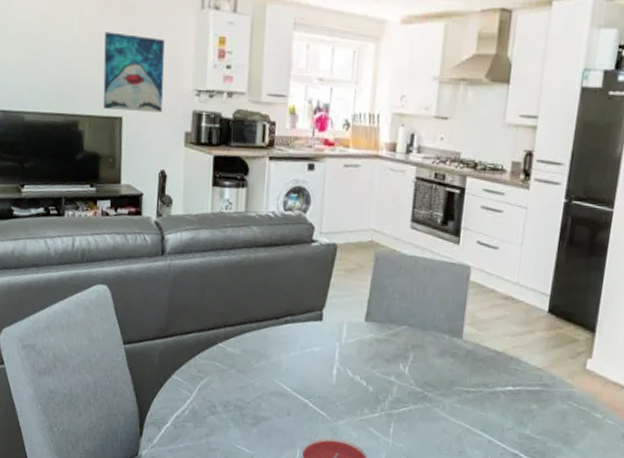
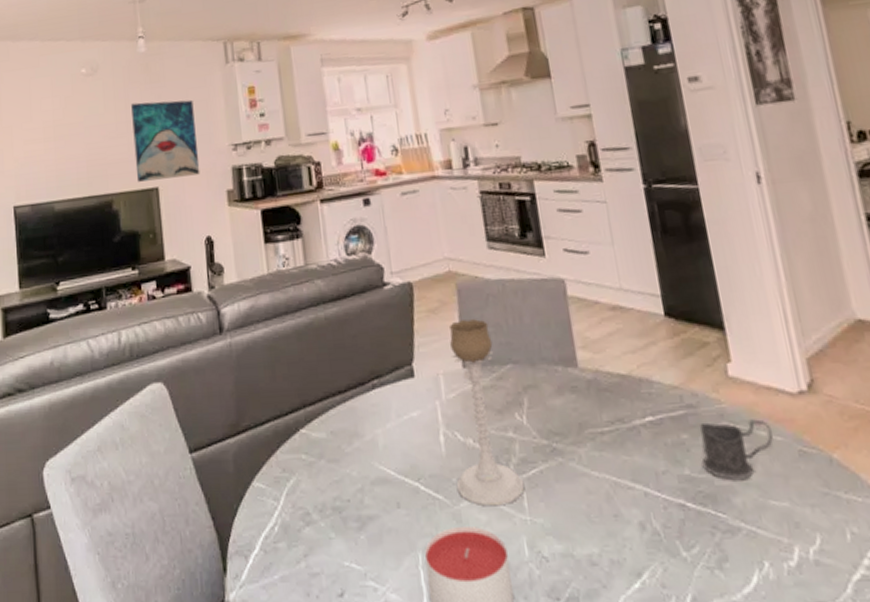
candle holder: none [338,283,395,429] -> present [450,319,525,507]
mug: none [541,399,608,446] -> present [699,419,774,480]

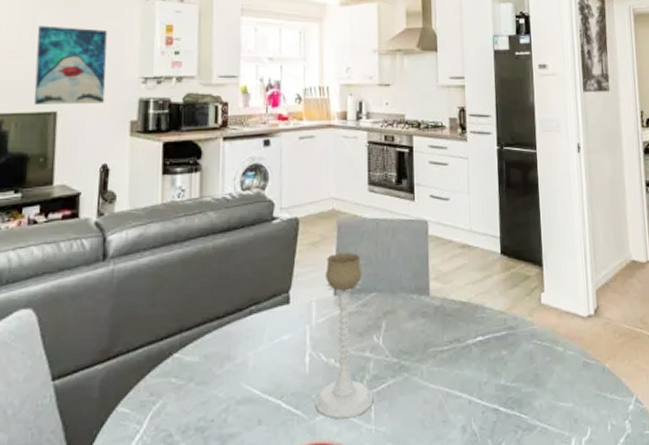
mug: present [699,419,774,480] -> none [514,338,568,387]

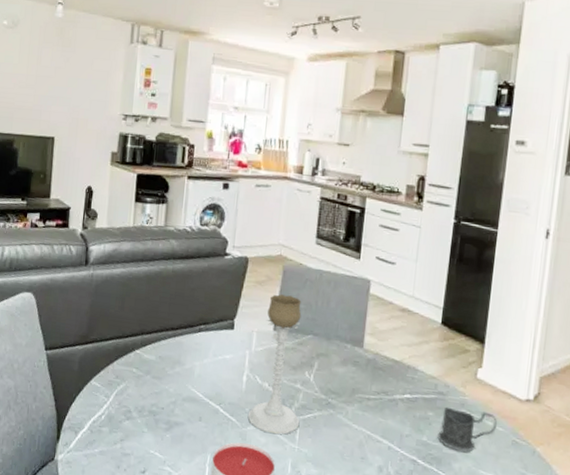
wall art: present [33,25,107,105] -> none [37,61,96,134]
mug: none [514,338,568,387] -> present [437,406,498,452]

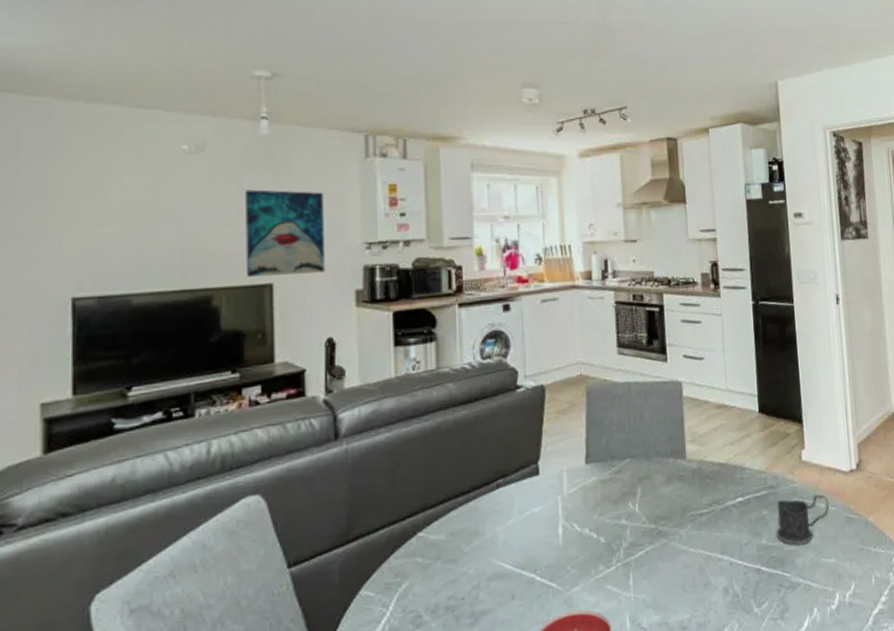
wall art: none [37,61,96,134] -> present [246,189,326,277]
candle holder: present [247,294,302,435] -> none [570,419,632,589]

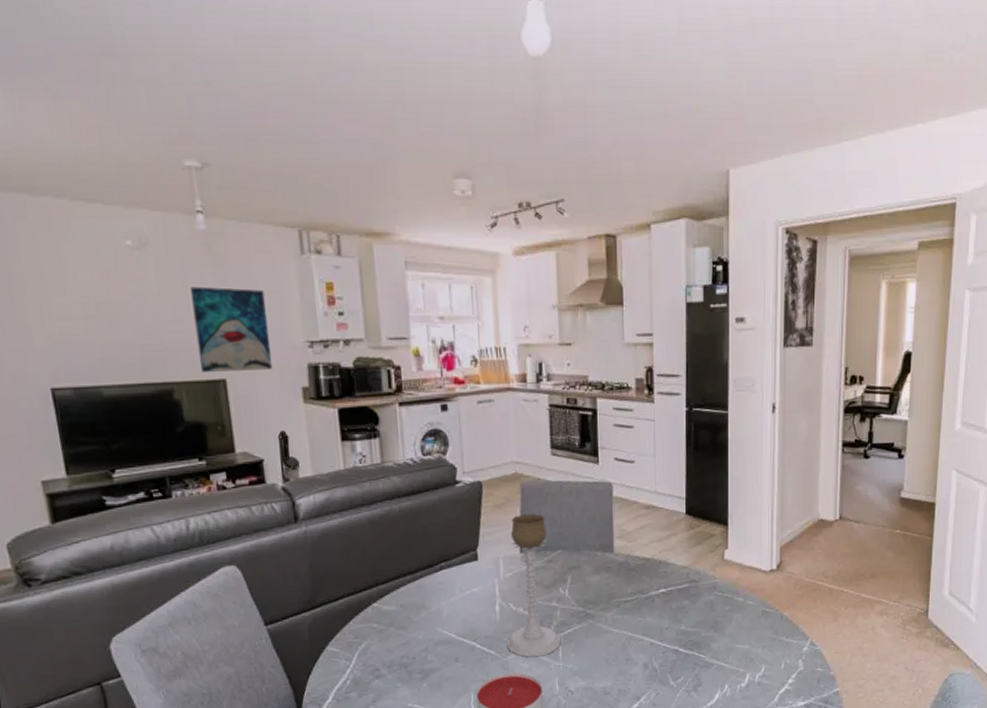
candle holder: none [570,419,632,589] -> present [506,514,561,657]
mug: present [776,494,830,545] -> none [695,590,748,632]

